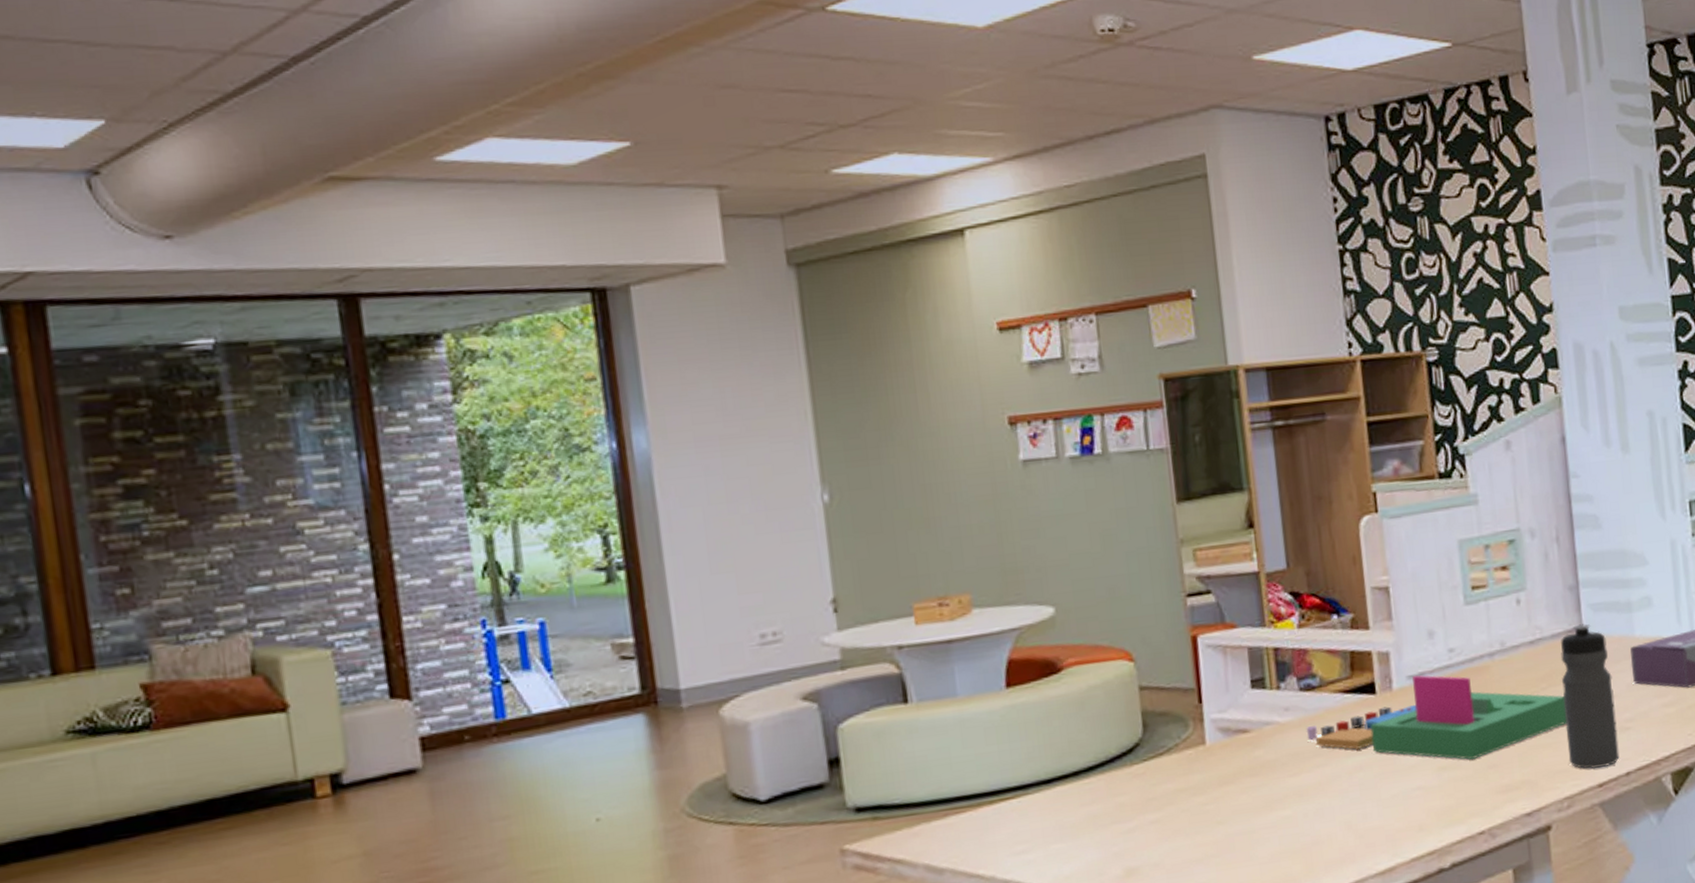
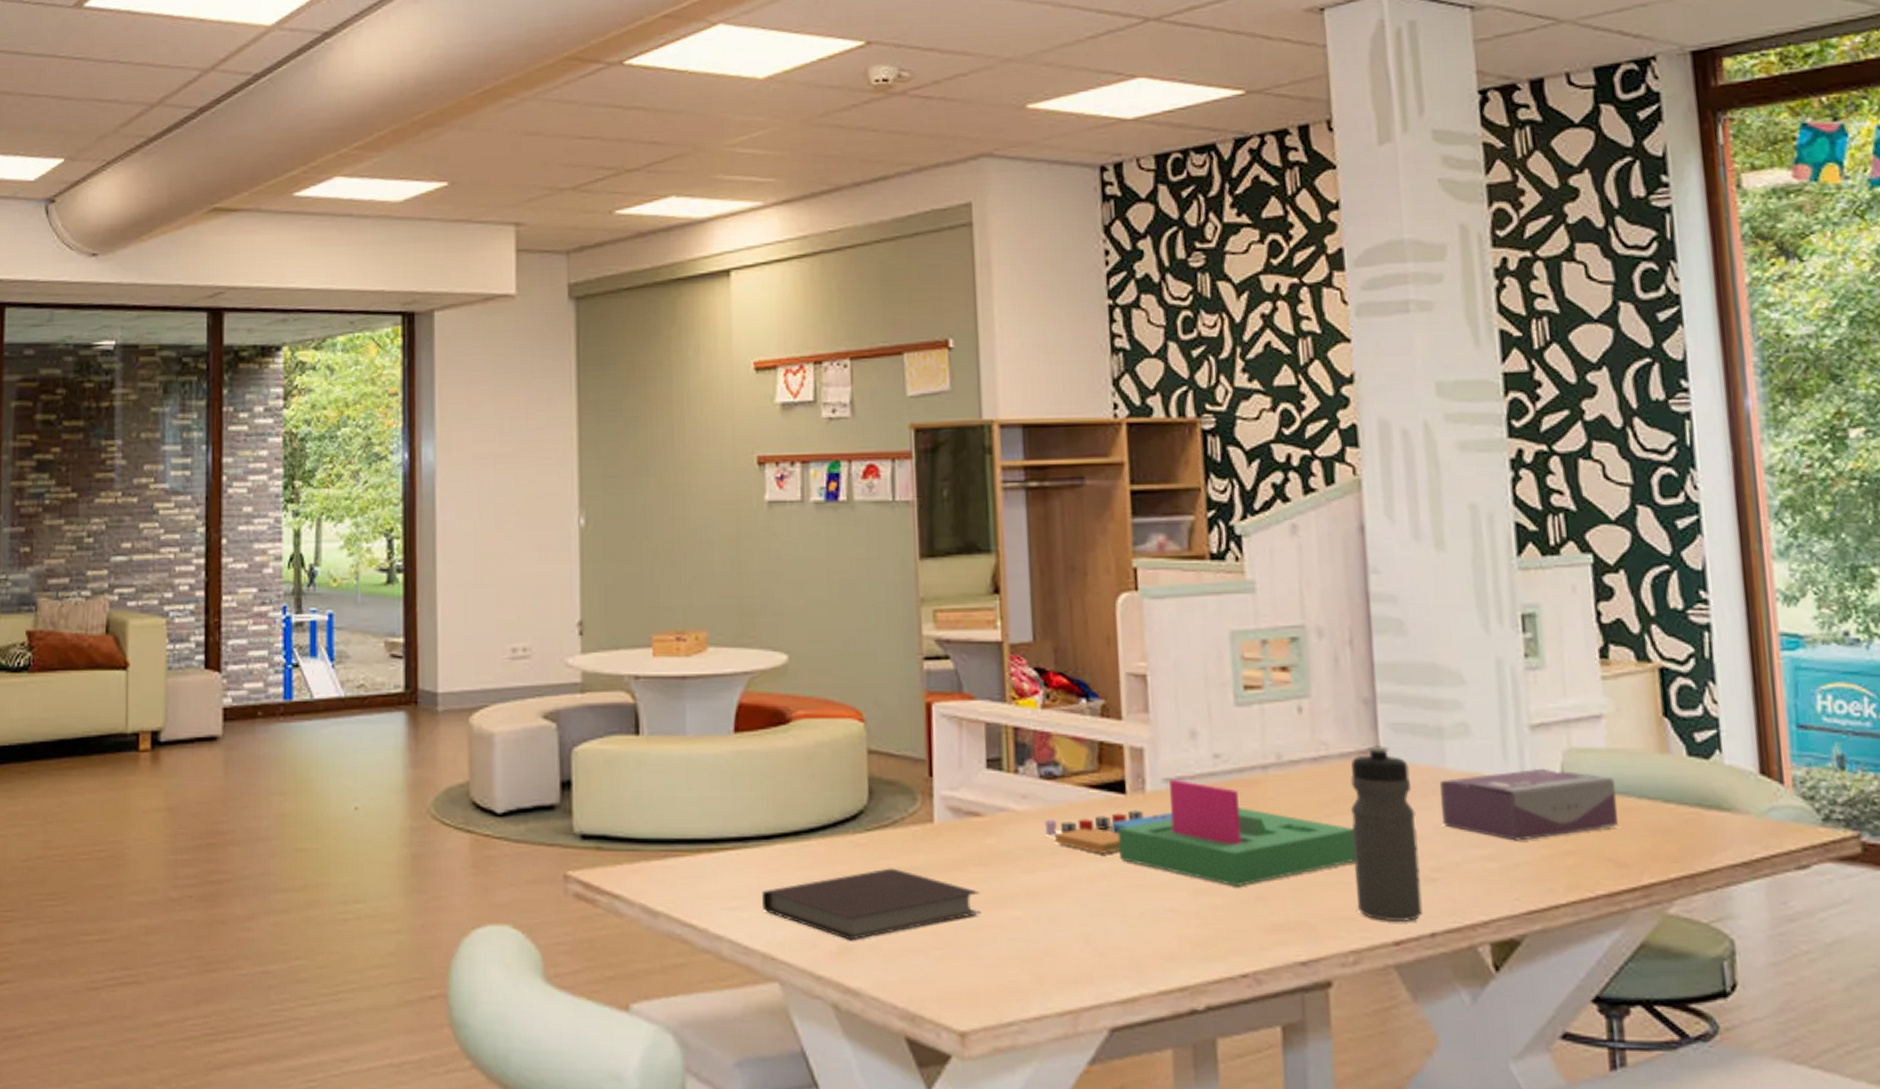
notebook: none [1046,791,1254,863] -> present [762,868,981,941]

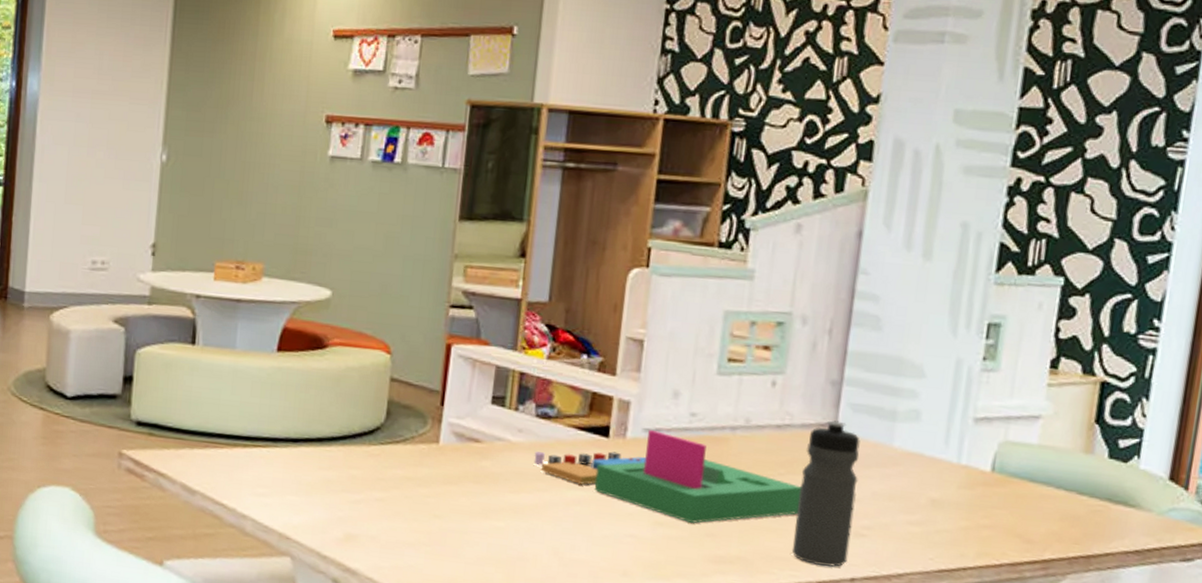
notebook: present [762,868,981,941] -> none [284,476,471,531]
tissue box: present [1440,768,1619,841] -> none [880,454,1040,513]

